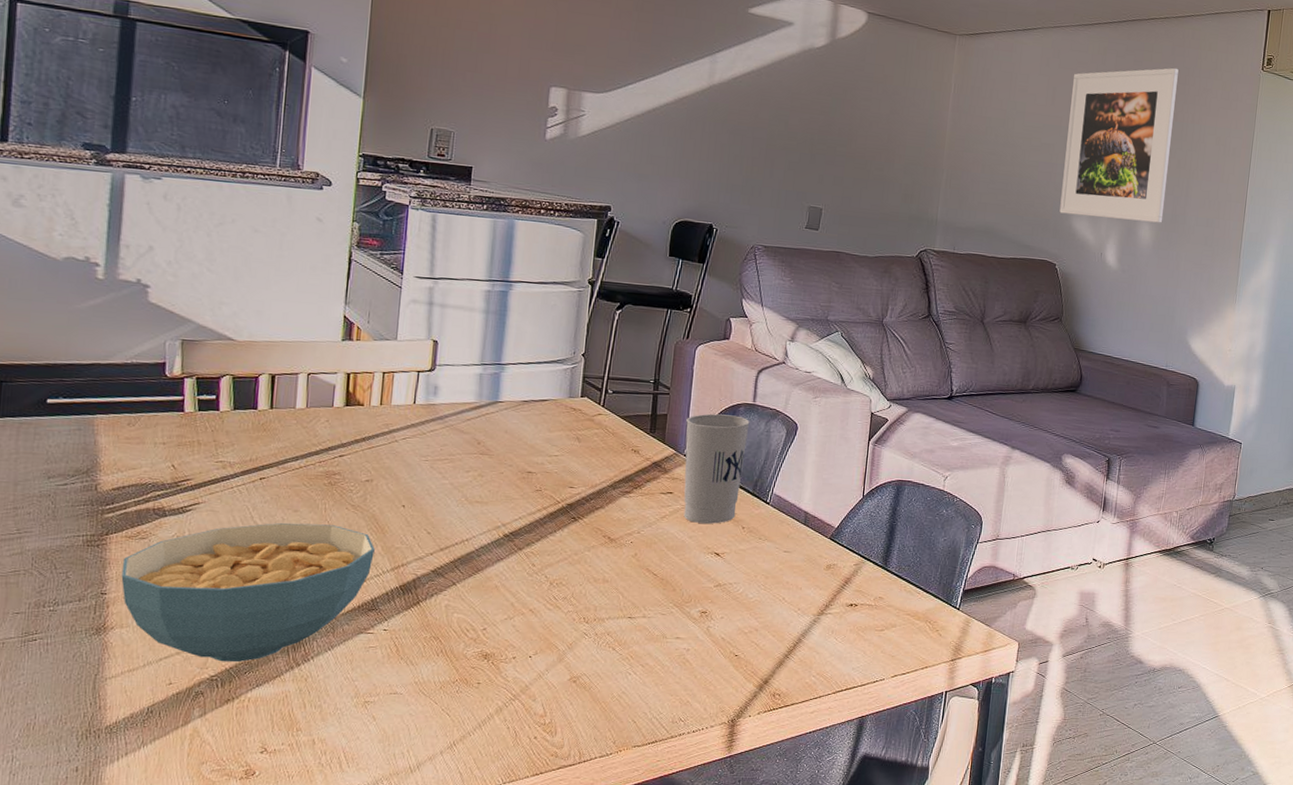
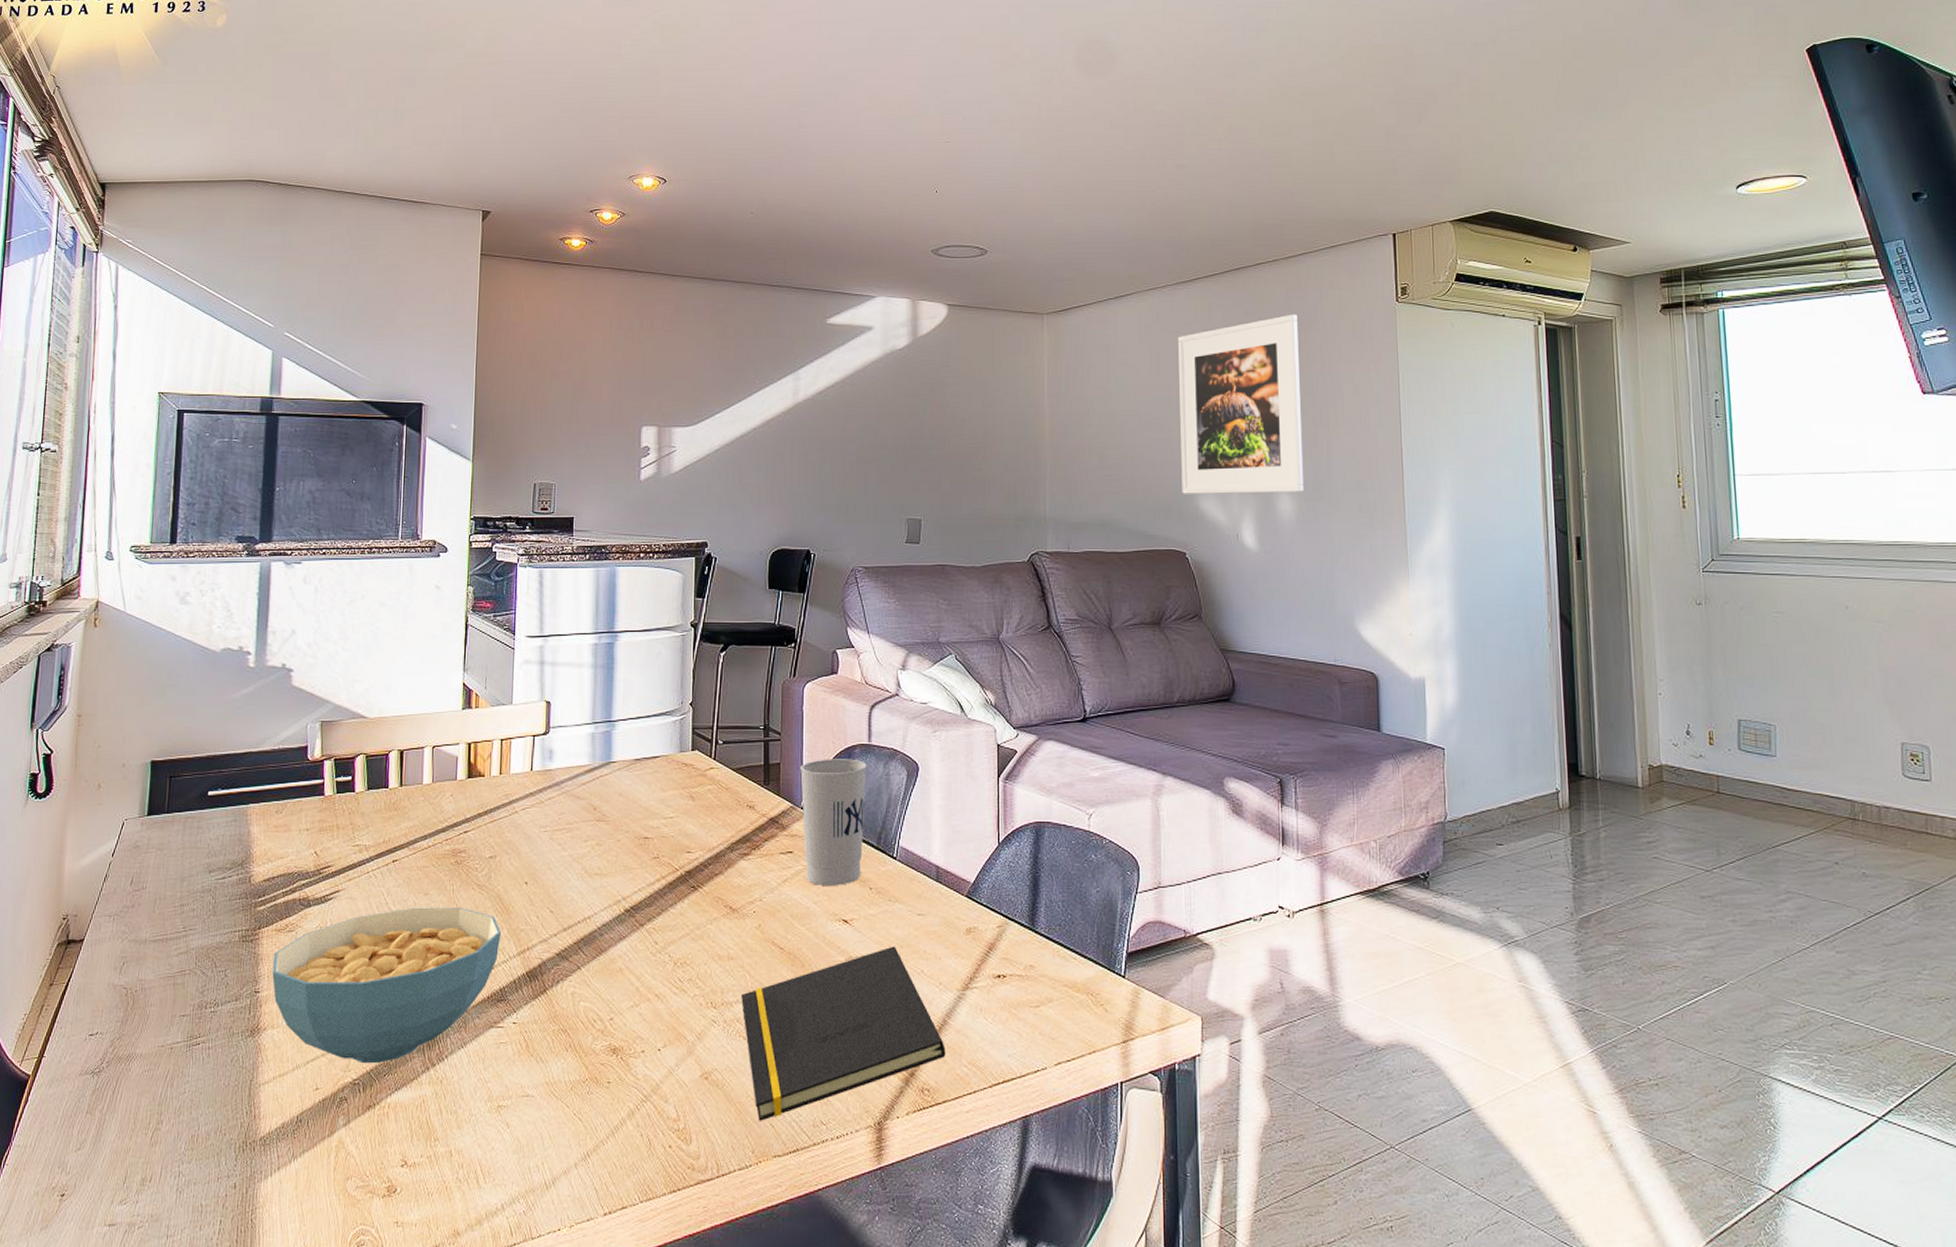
notepad: none [613,576,798,718] -> present [741,946,946,1121]

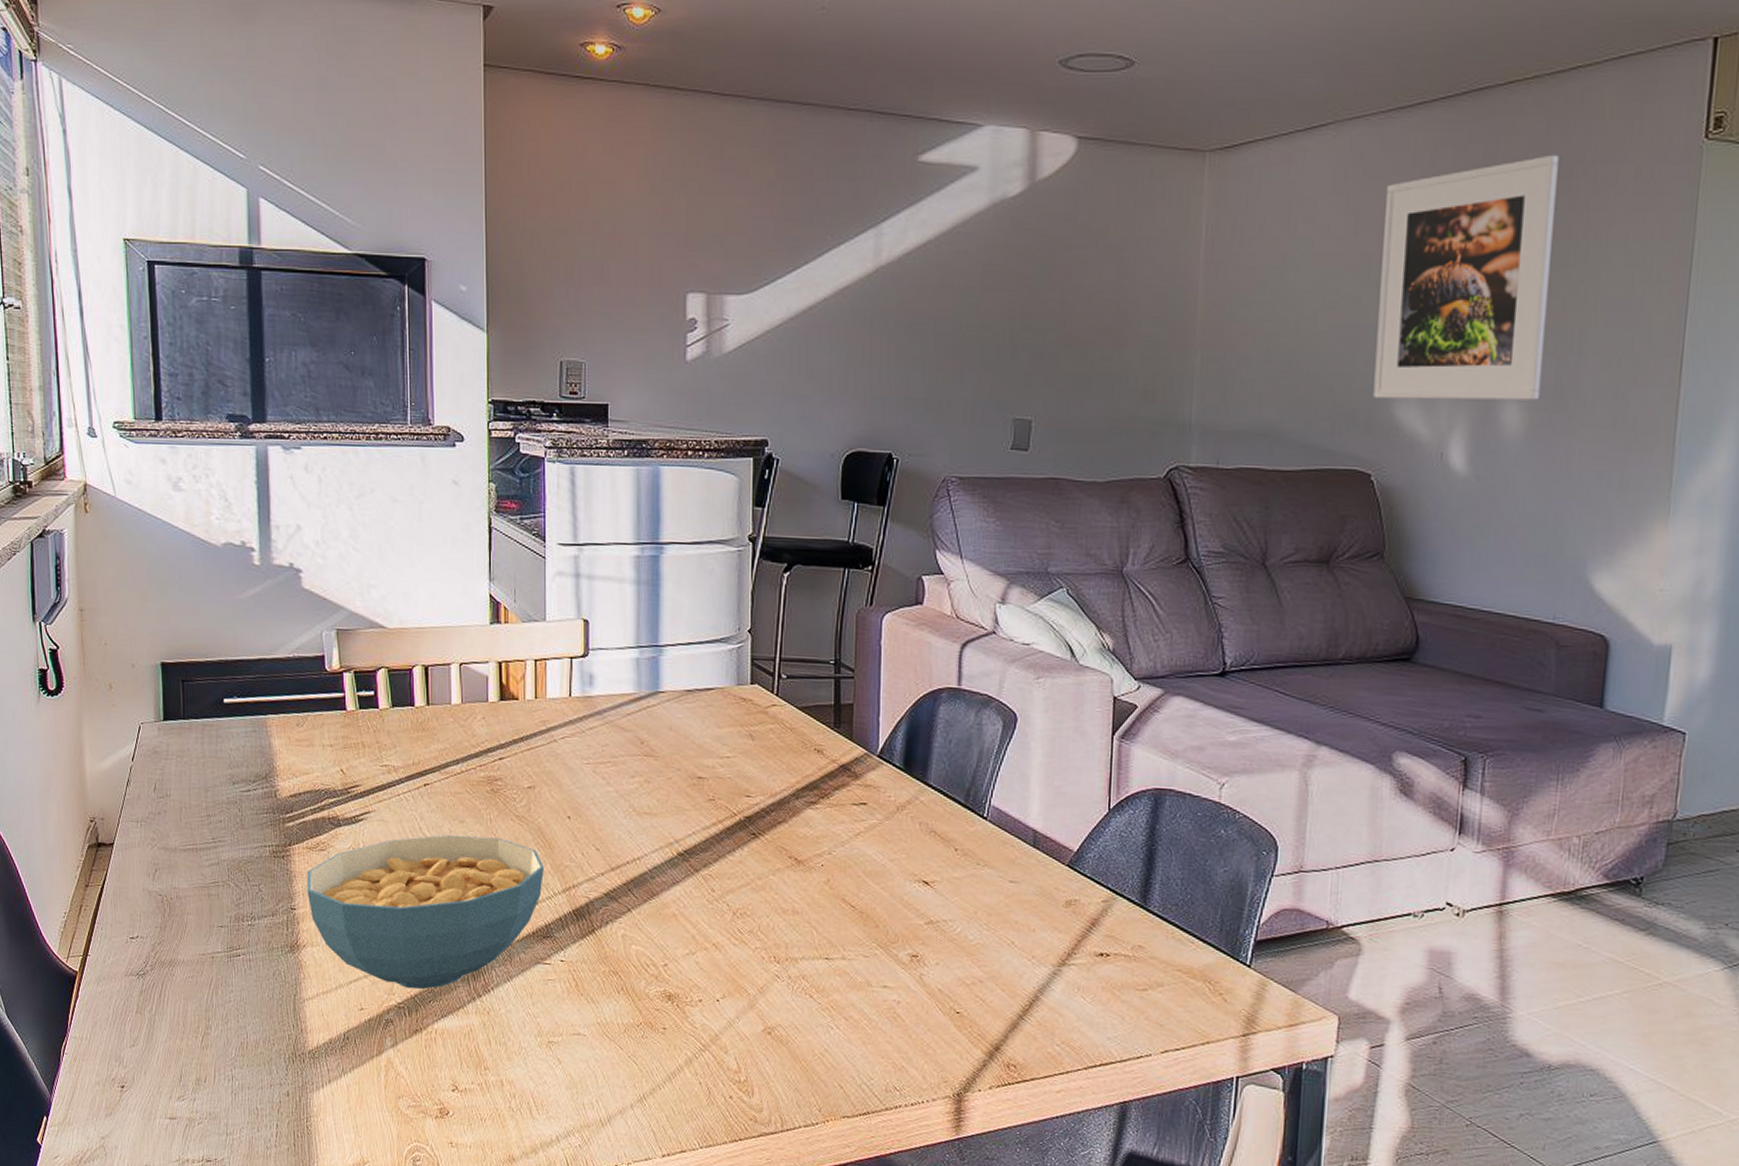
notepad: present [741,946,946,1121] -> none [807,913,1036,1081]
cup: present [800,759,867,886] -> none [877,702,956,844]

